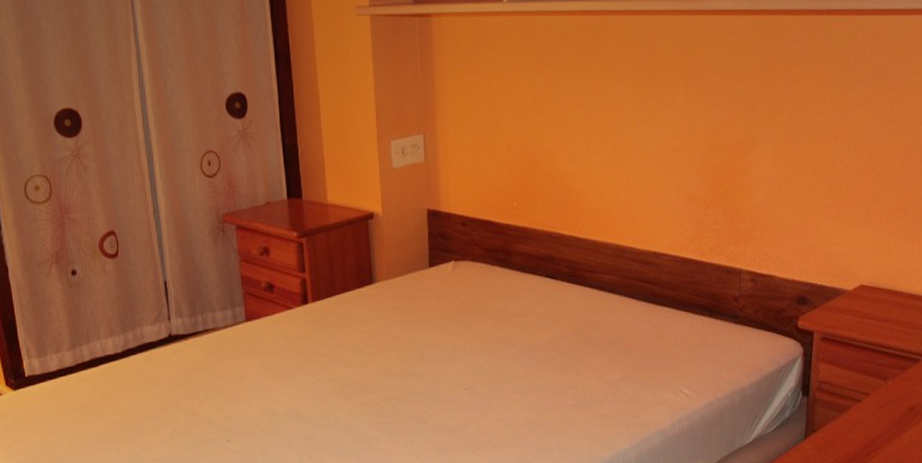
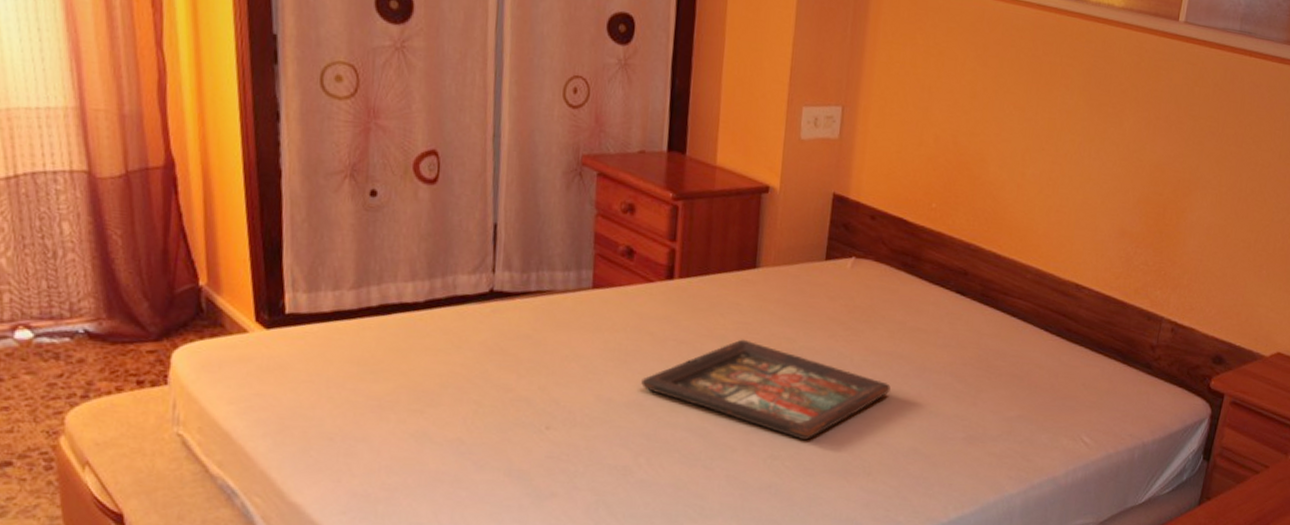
decorative tray: none [295,345,502,425] -> present [641,339,891,441]

